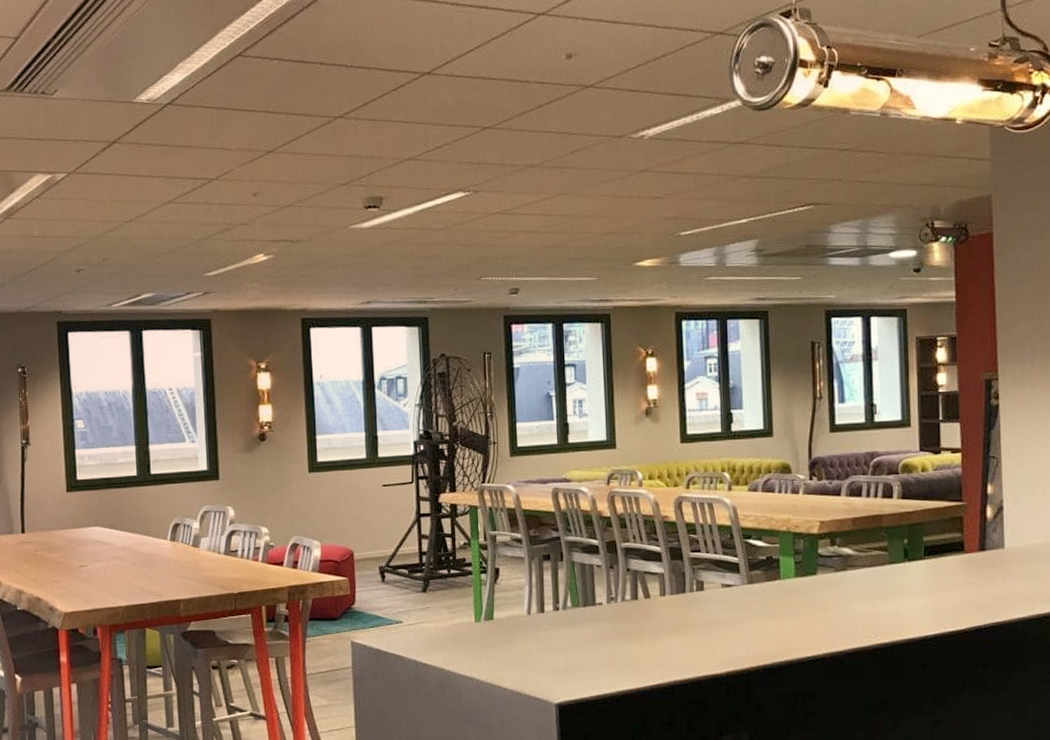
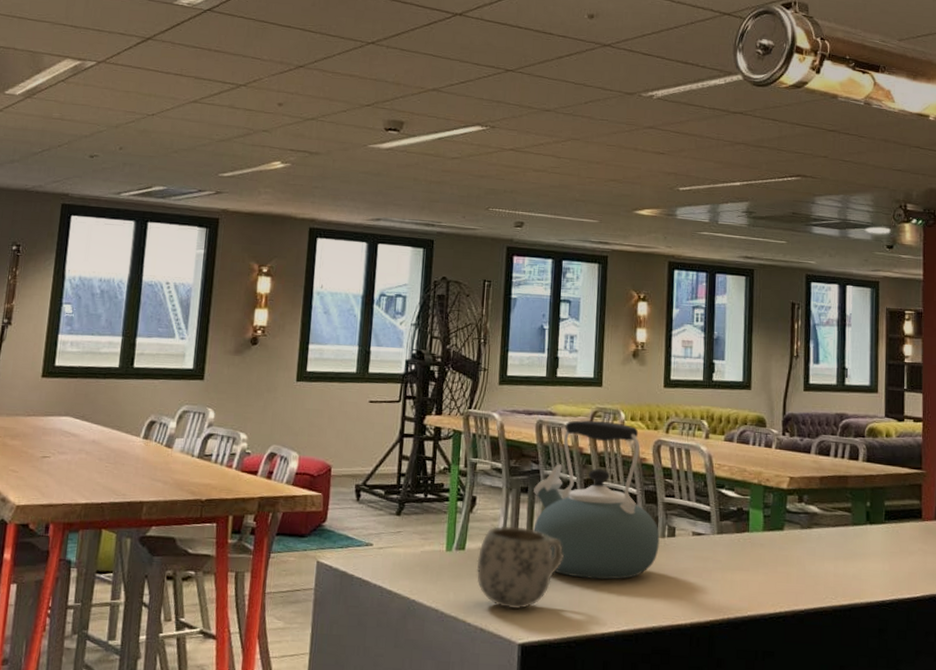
mug: none [506,593,592,672] -> present [476,525,564,610]
kettle: none [556,482,689,637] -> present [533,420,660,580]

